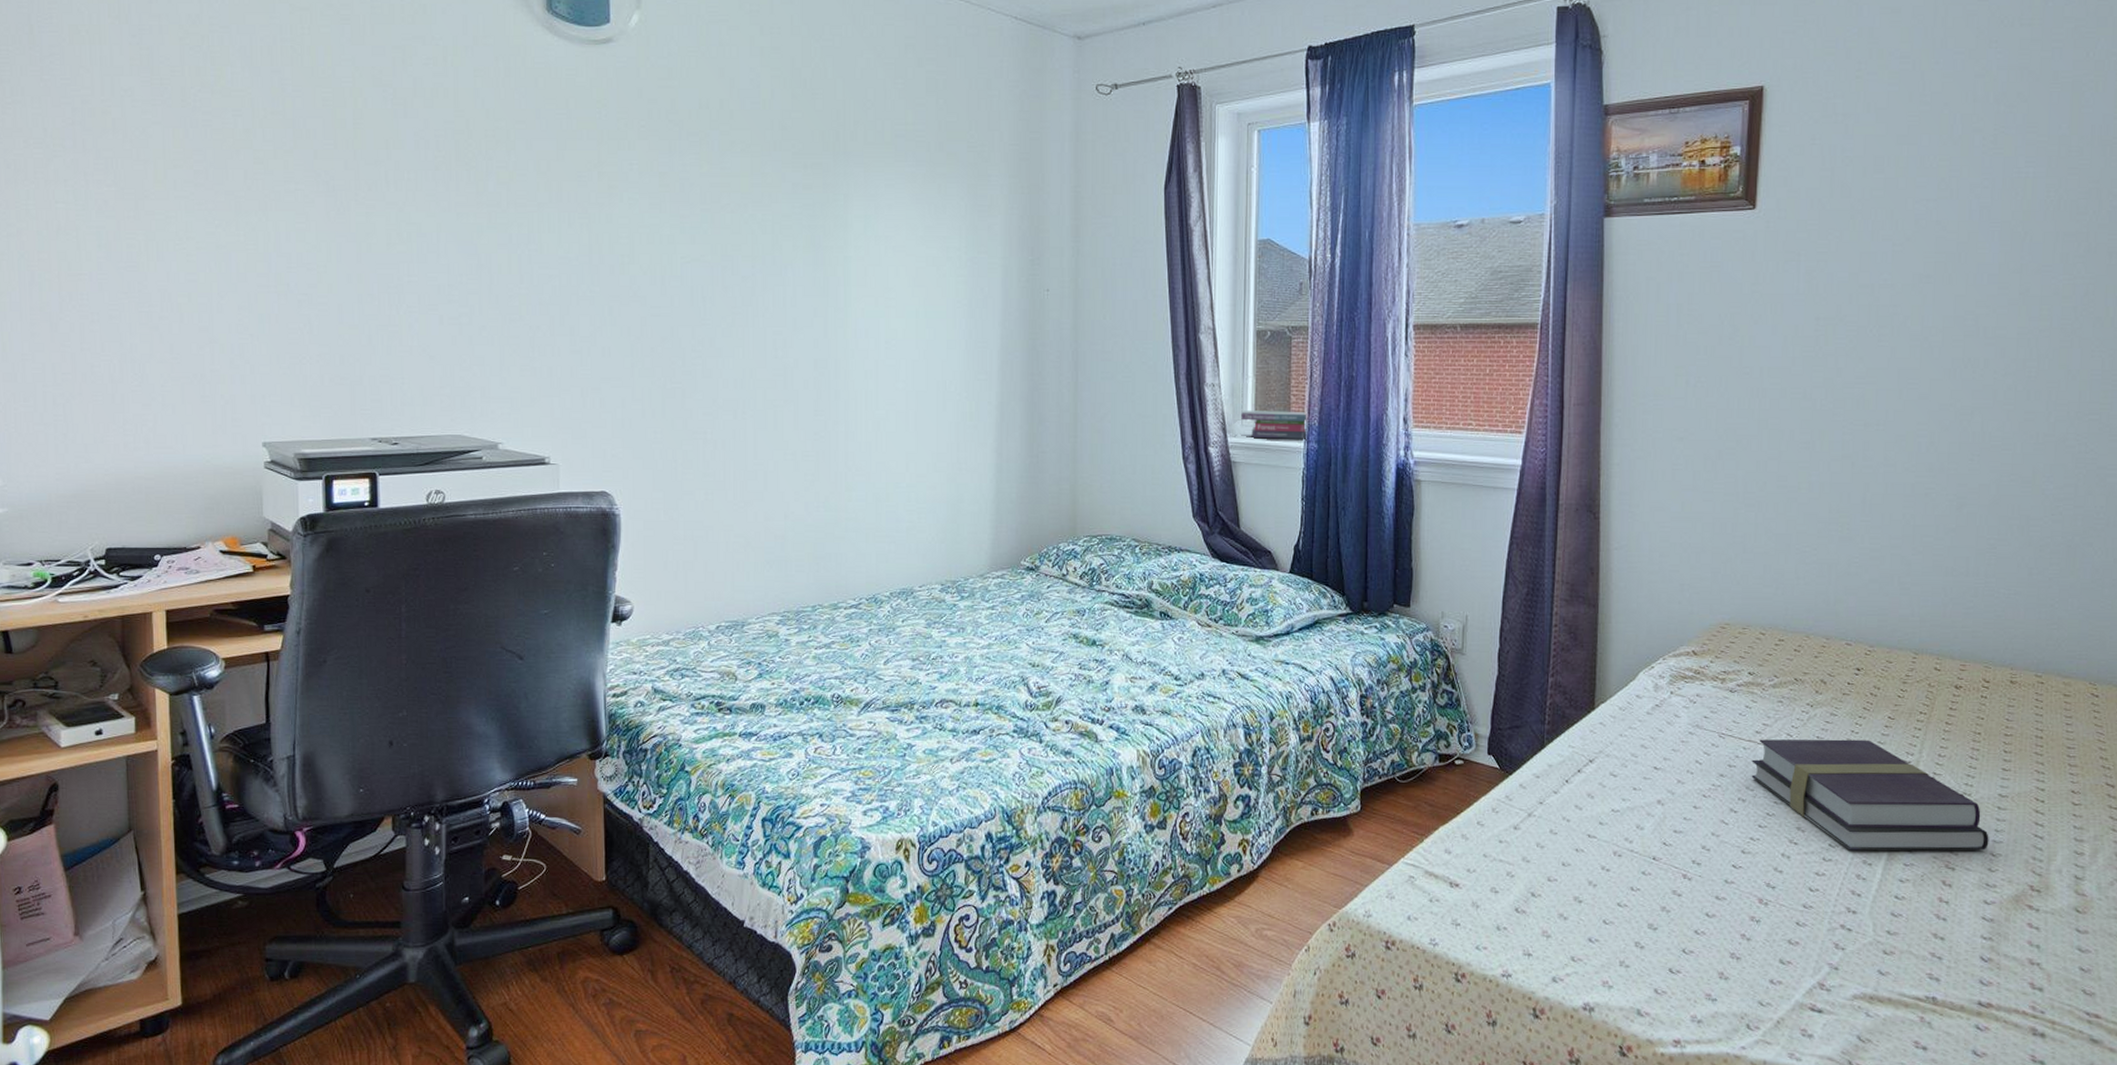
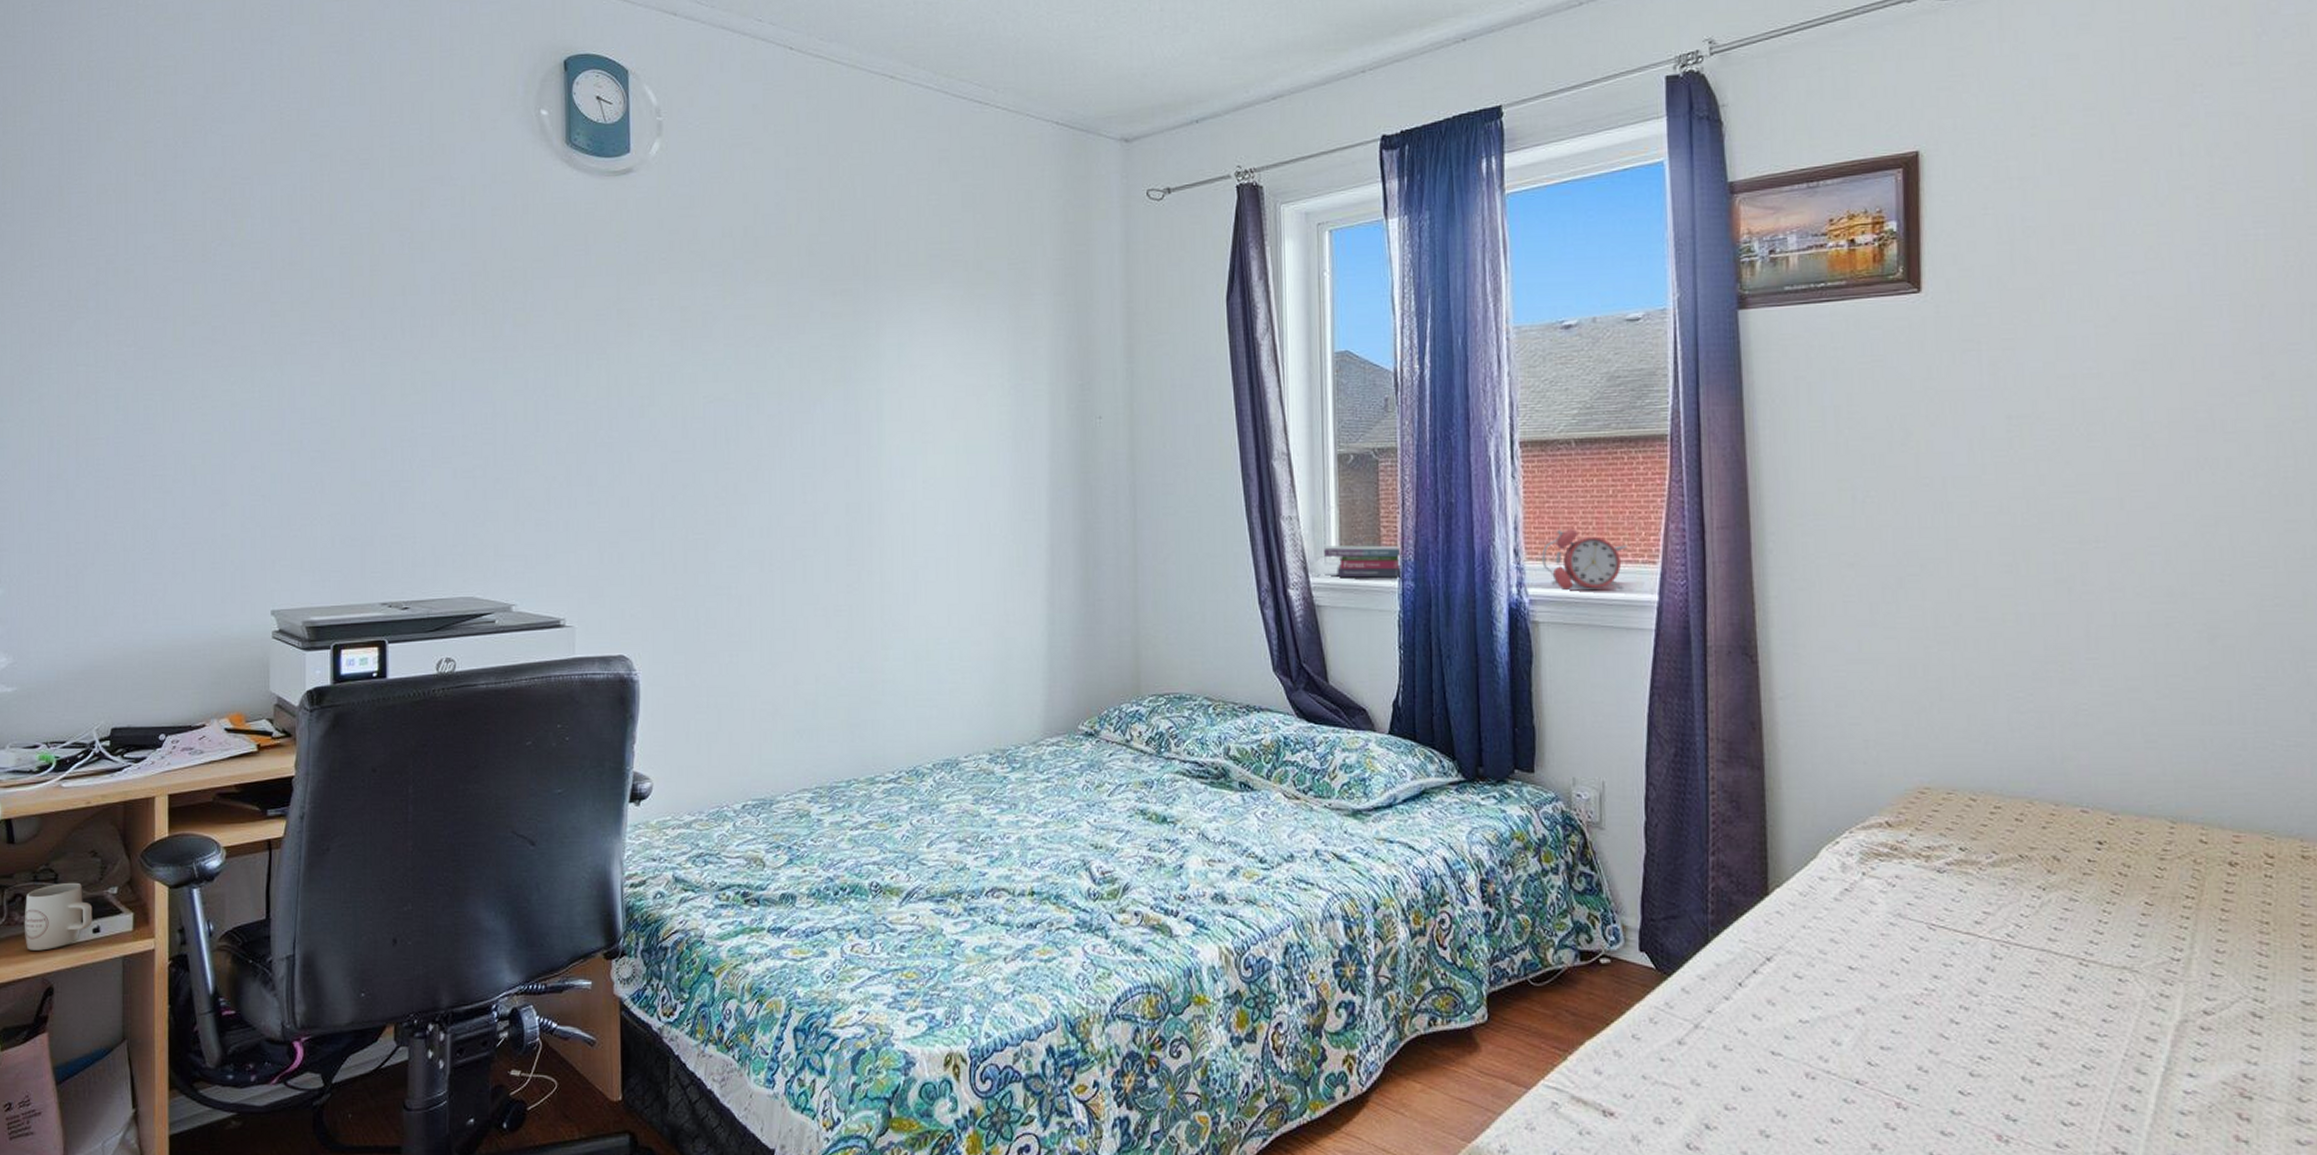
mug: none [25,689,95,751] -> present [24,882,93,951]
alarm clock: none [1427,402,1499,455] -> present [1542,529,1628,590]
book: present [1751,739,1989,851] -> none [1972,930,2295,1075]

